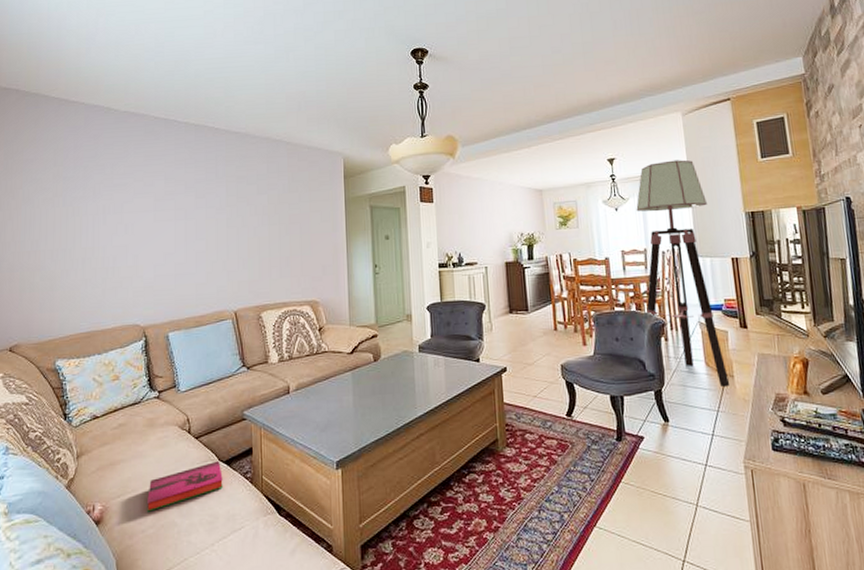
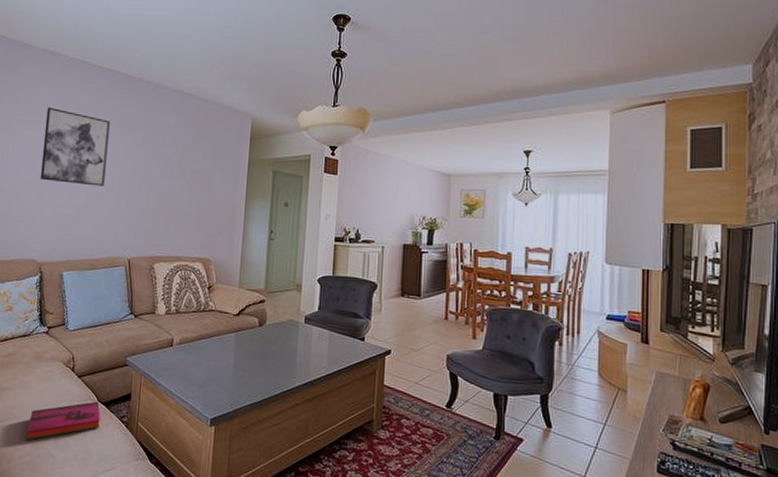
wall art: none [134,168,202,243] -> present [40,107,110,187]
floor lamp: present [636,159,730,388] -> none [544,159,624,402]

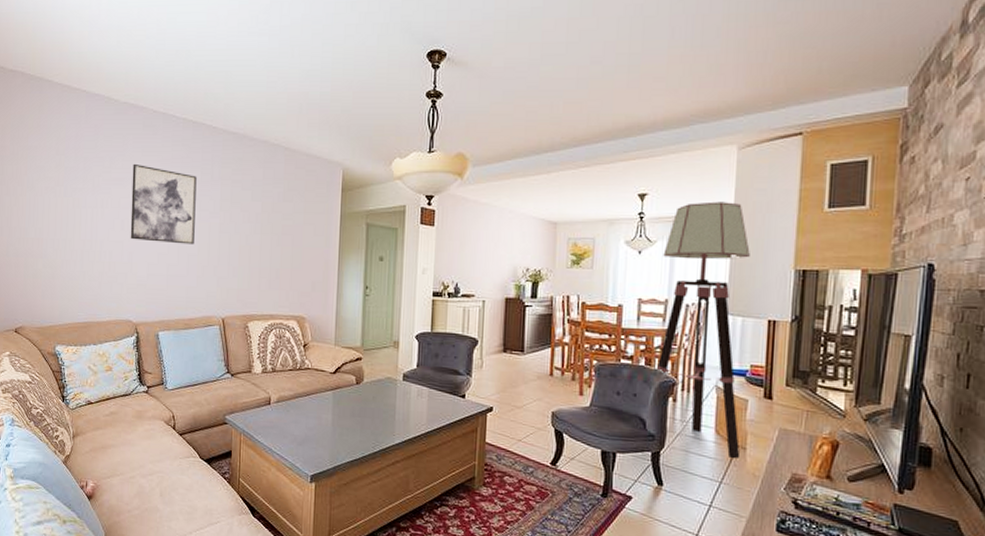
hardback book: present [26,401,100,441] -> none [134,458,203,495]
floor lamp: none [544,159,624,402] -> present [657,201,750,459]

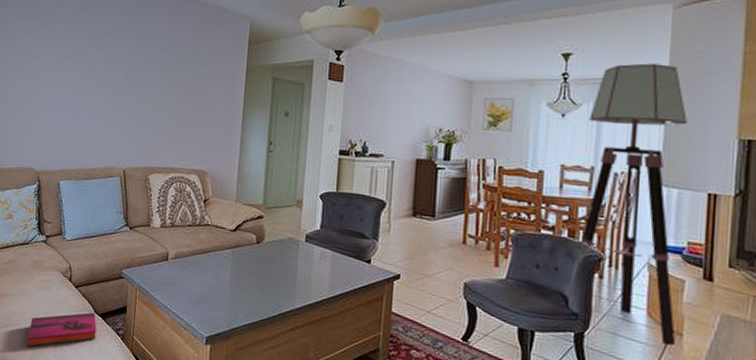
wall art: present [130,163,197,245] -> none [37,13,105,95]
hardback book: none [134,458,203,495] -> present [27,312,97,347]

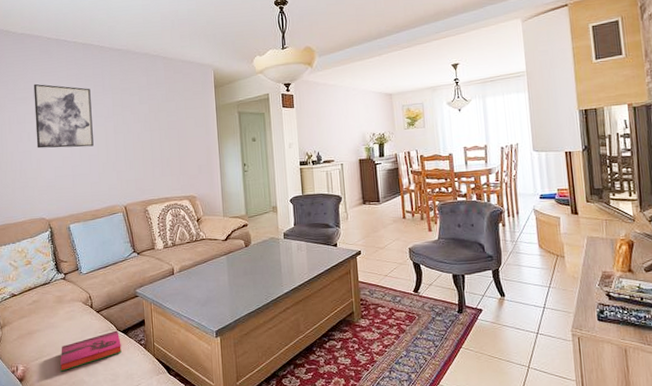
wall art: none [37,13,105,95] -> present [33,83,94,149]
floor lamp: present [581,63,687,346] -> none [477,63,561,267]

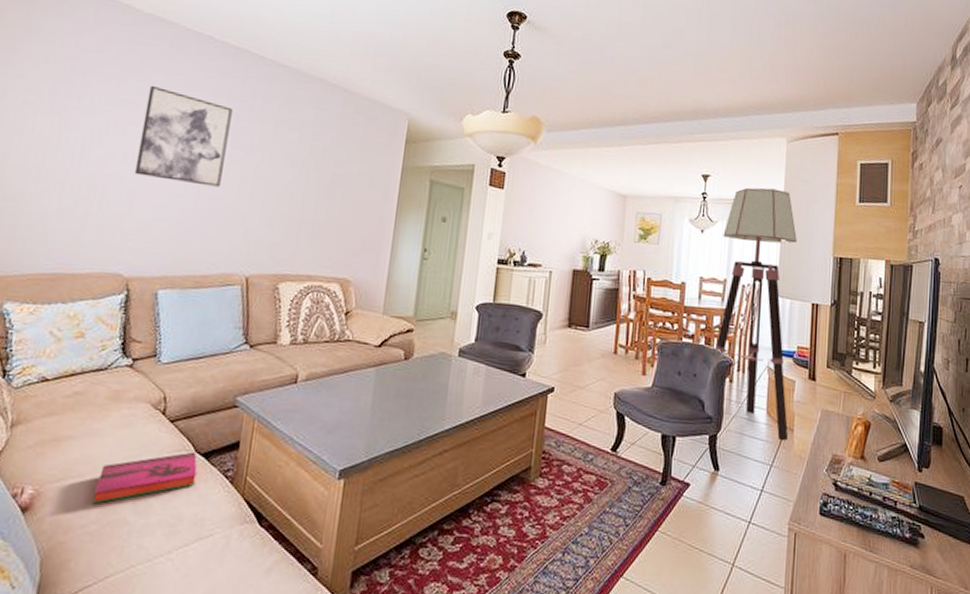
floor lamp: none [477,63,561,267] -> present [716,187,797,441]

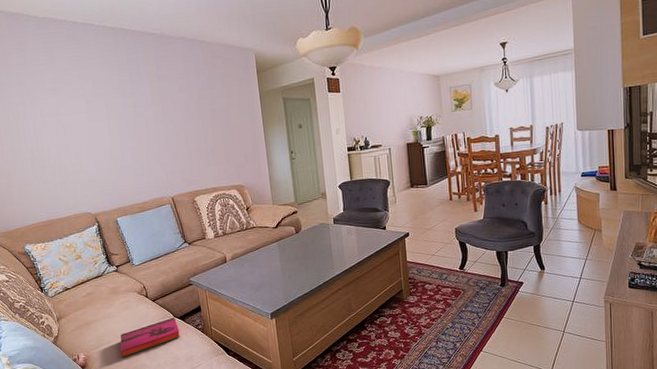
wall art: present [134,85,233,187] -> none [63,73,134,142]
floor lamp: present [716,187,797,441] -> none [525,40,598,240]

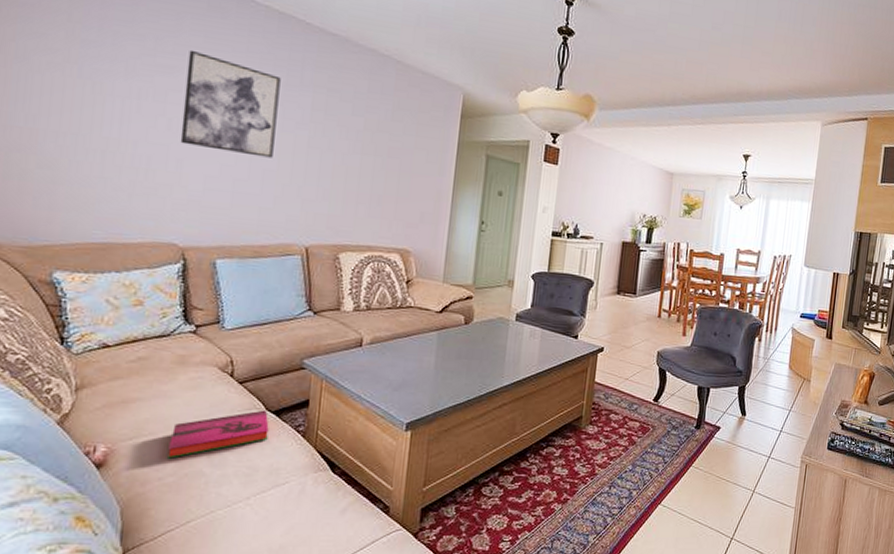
wall art: none [63,73,134,142] -> present [180,49,281,158]

